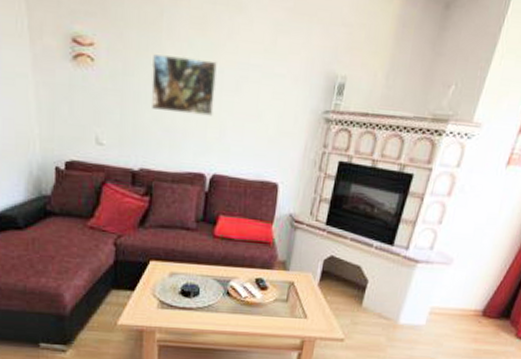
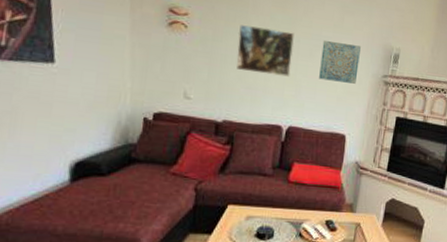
wall art: none [247,69,297,122] -> present [319,40,361,84]

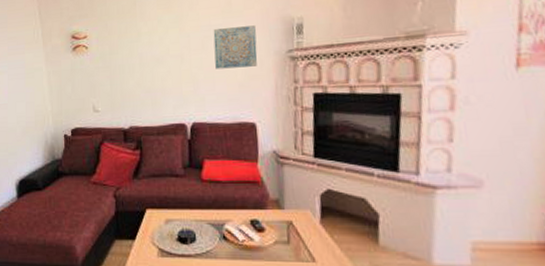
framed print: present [236,25,295,77] -> none [130,29,186,77]

